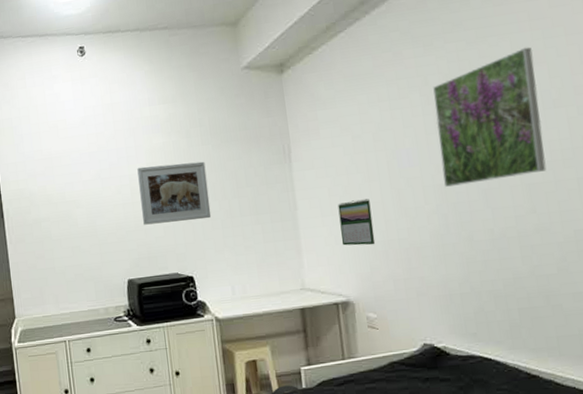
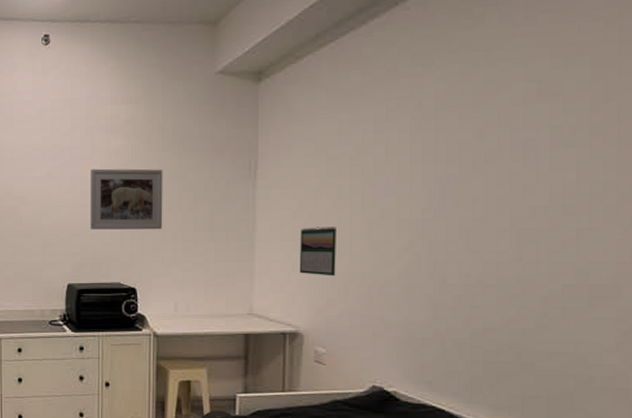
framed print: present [433,47,547,187] -> none [423,76,549,223]

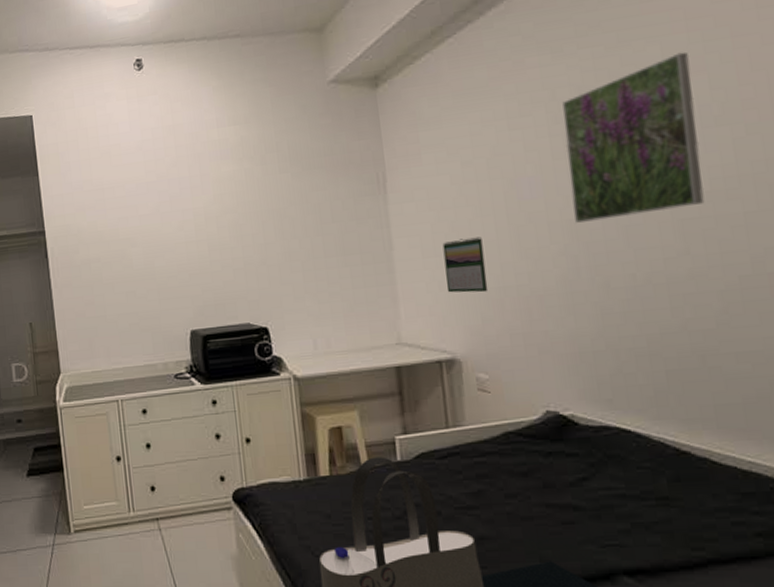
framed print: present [91,168,163,230] -> none [202,192,290,267]
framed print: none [423,76,549,223] -> present [562,52,705,223]

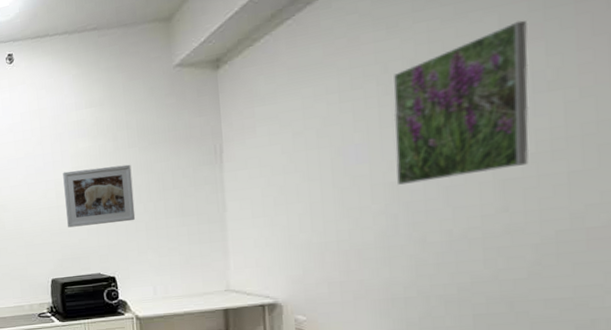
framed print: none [202,192,290,267] -> present [63,164,136,228]
calendar: present [442,237,489,293] -> none [271,199,311,248]

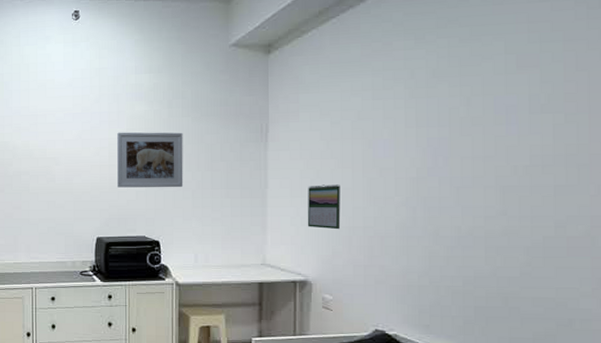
calendar: none [271,199,311,248] -> present [307,184,341,230]
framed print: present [393,20,529,185] -> none [417,49,527,181]

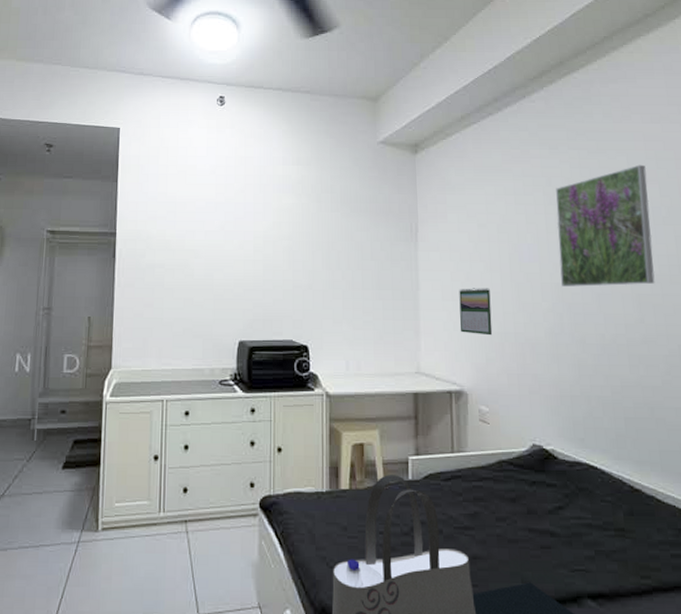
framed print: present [117,132,183,188] -> none [263,225,333,287]
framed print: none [417,49,527,181] -> present [556,164,655,287]

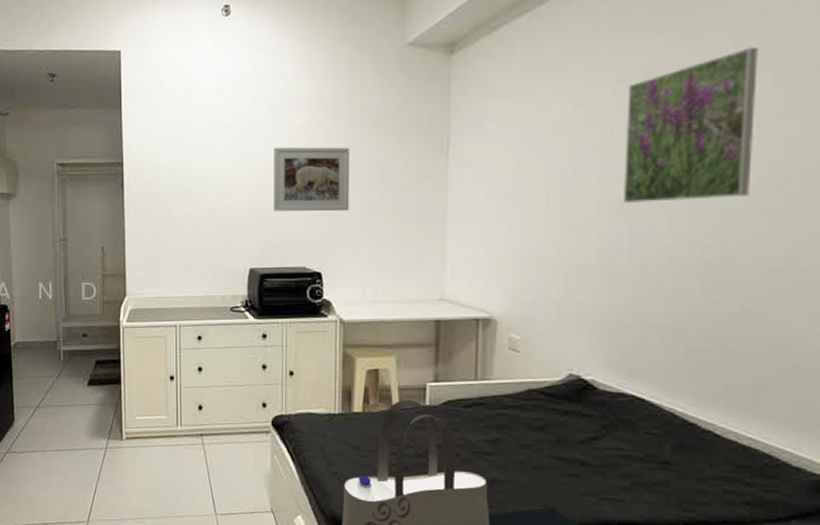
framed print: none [263,225,333,287] -> present [274,147,350,212]
calendar: present [459,288,493,336] -> none [493,207,532,260]

